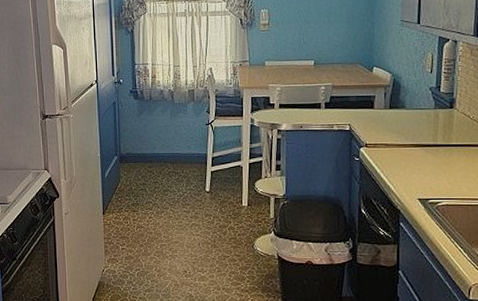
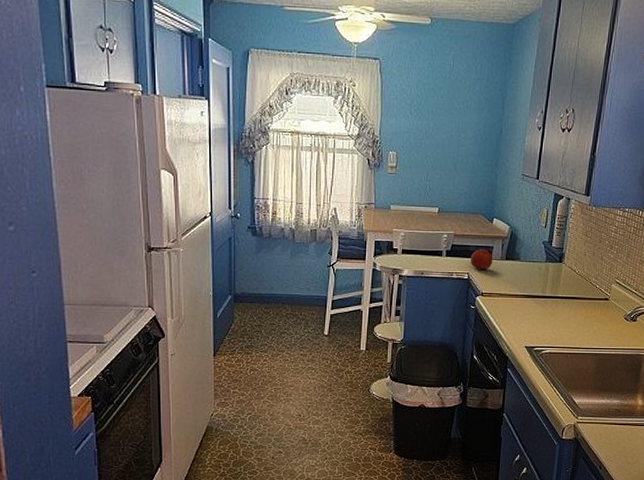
fruit: none [351,98,376,121] -> present [470,248,493,271]

